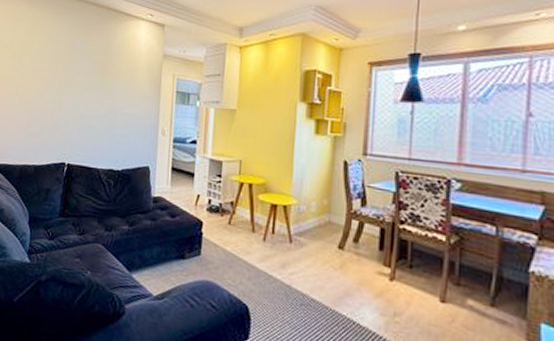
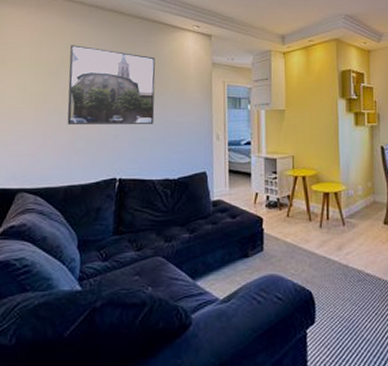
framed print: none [25,30,108,113] -> present [67,45,156,126]

